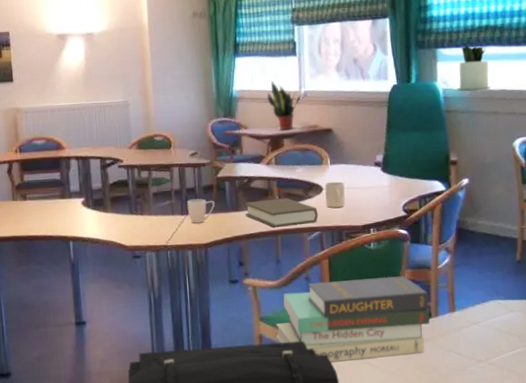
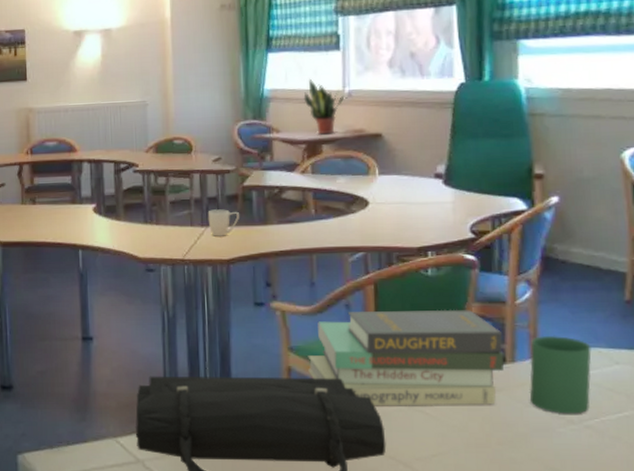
book: present [245,198,319,228] -> none [274,212,363,245]
cup: present [325,181,345,208] -> none [371,195,397,226]
cup: none [449,292,494,356] -> present [529,335,592,414]
planter: present [457,43,492,92] -> none [544,32,592,91]

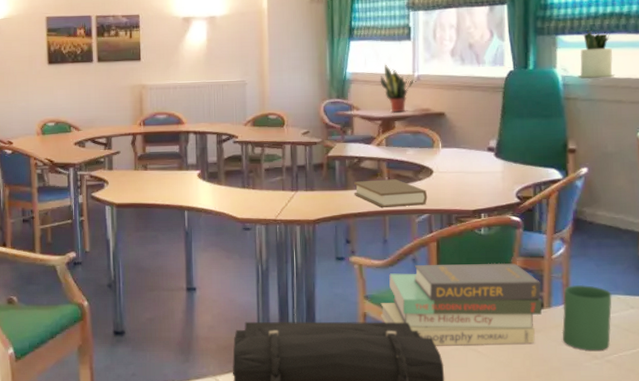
mug: present [207,209,239,237] -> none [297,176,324,200]
book: none [274,212,363,245] -> present [353,179,428,208]
planter: none [544,32,592,91] -> present [577,30,615,79]

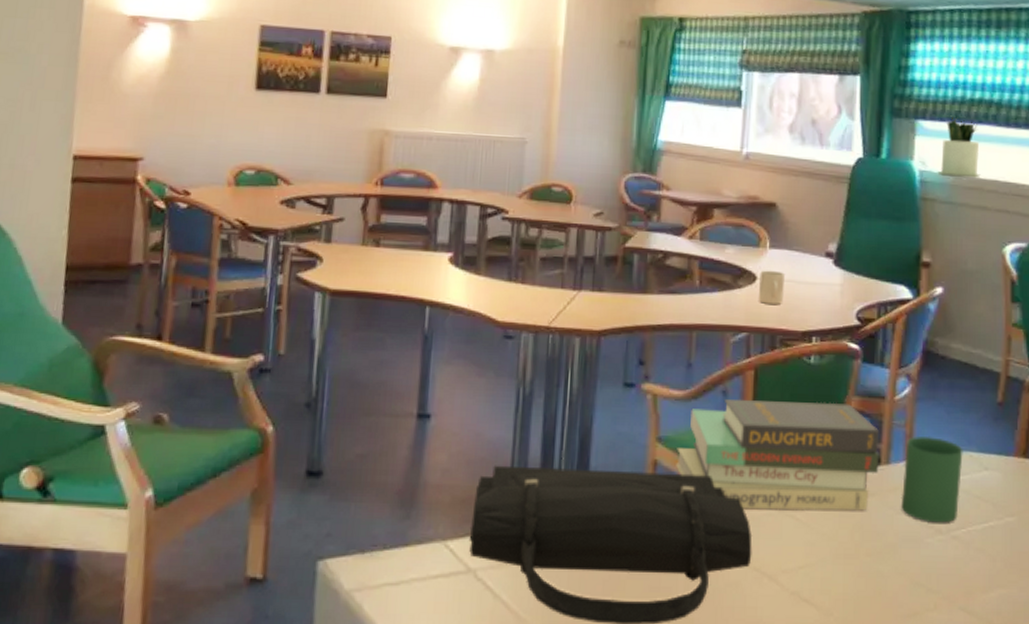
book: present [353,179,428,208] -> none [654,283,748,321]
potted plant: present [380,64,414,113] -> none [699,134,742,198]
cup: none [435,165,456,192] -> present [758,270,786,306]

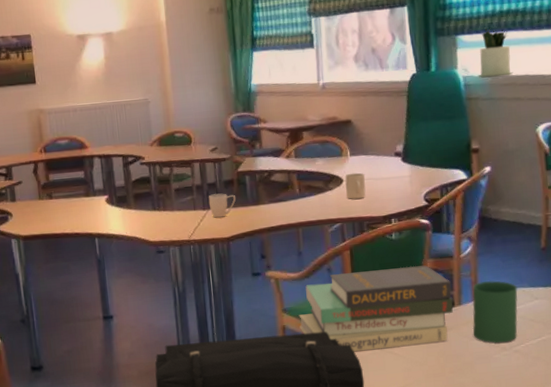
mug: none [581,271,617,303] -> present [208,193,236,218]

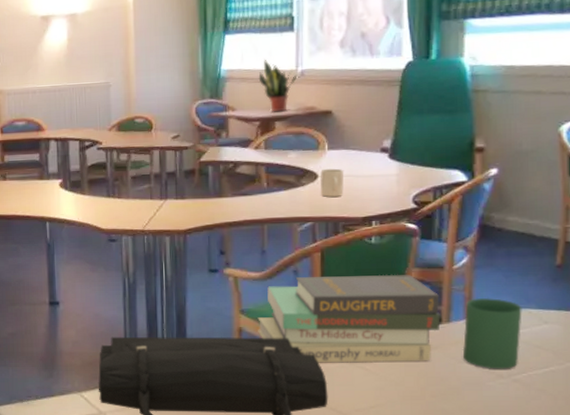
mug: present [208,193,236,218] -> none [166,183,196,209]
potted plant: none [285,74,320,123] -> present [258,59,298,112]
planter: present [478,28,514,78] -> none [488,11,534,68]

